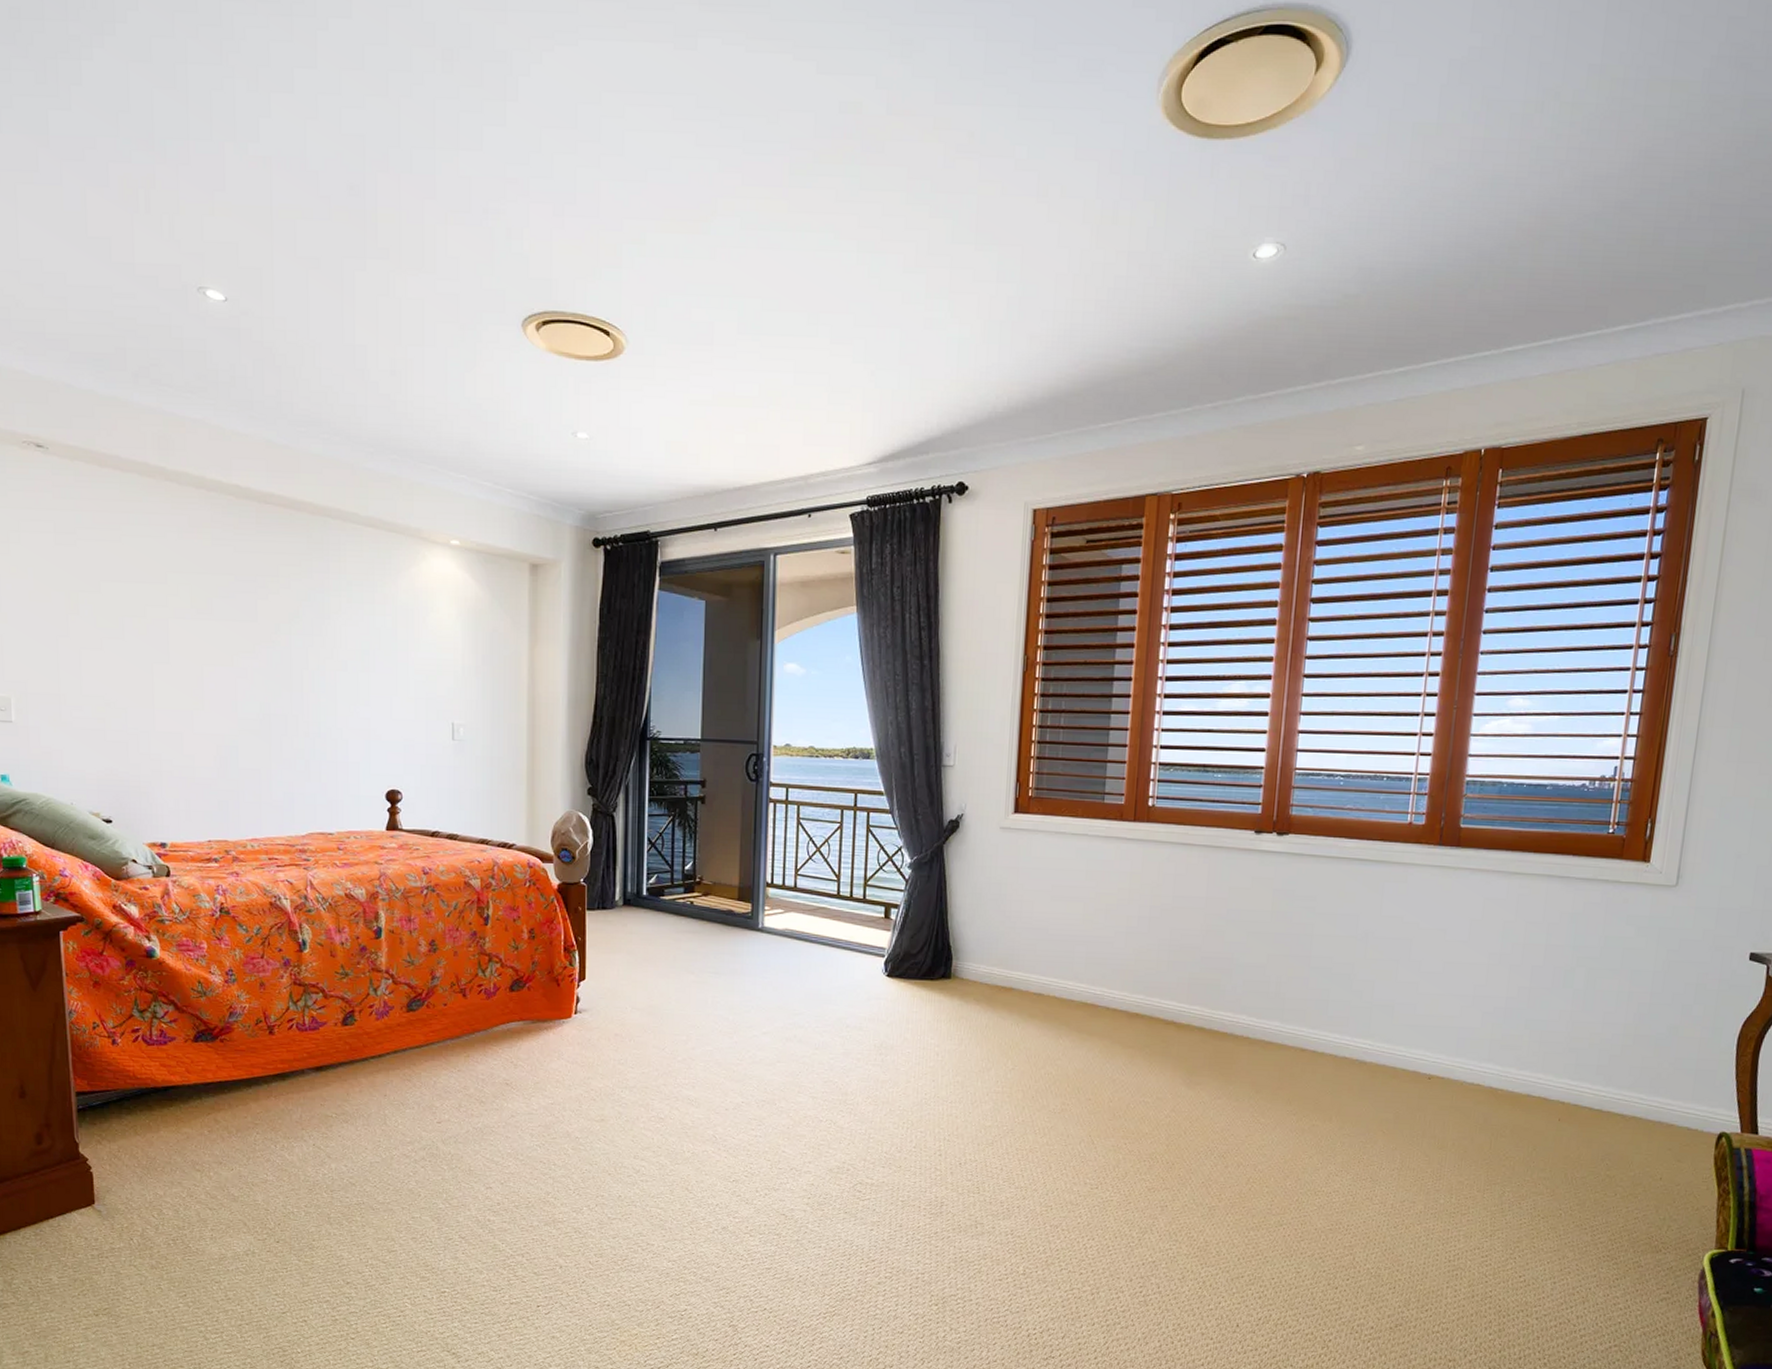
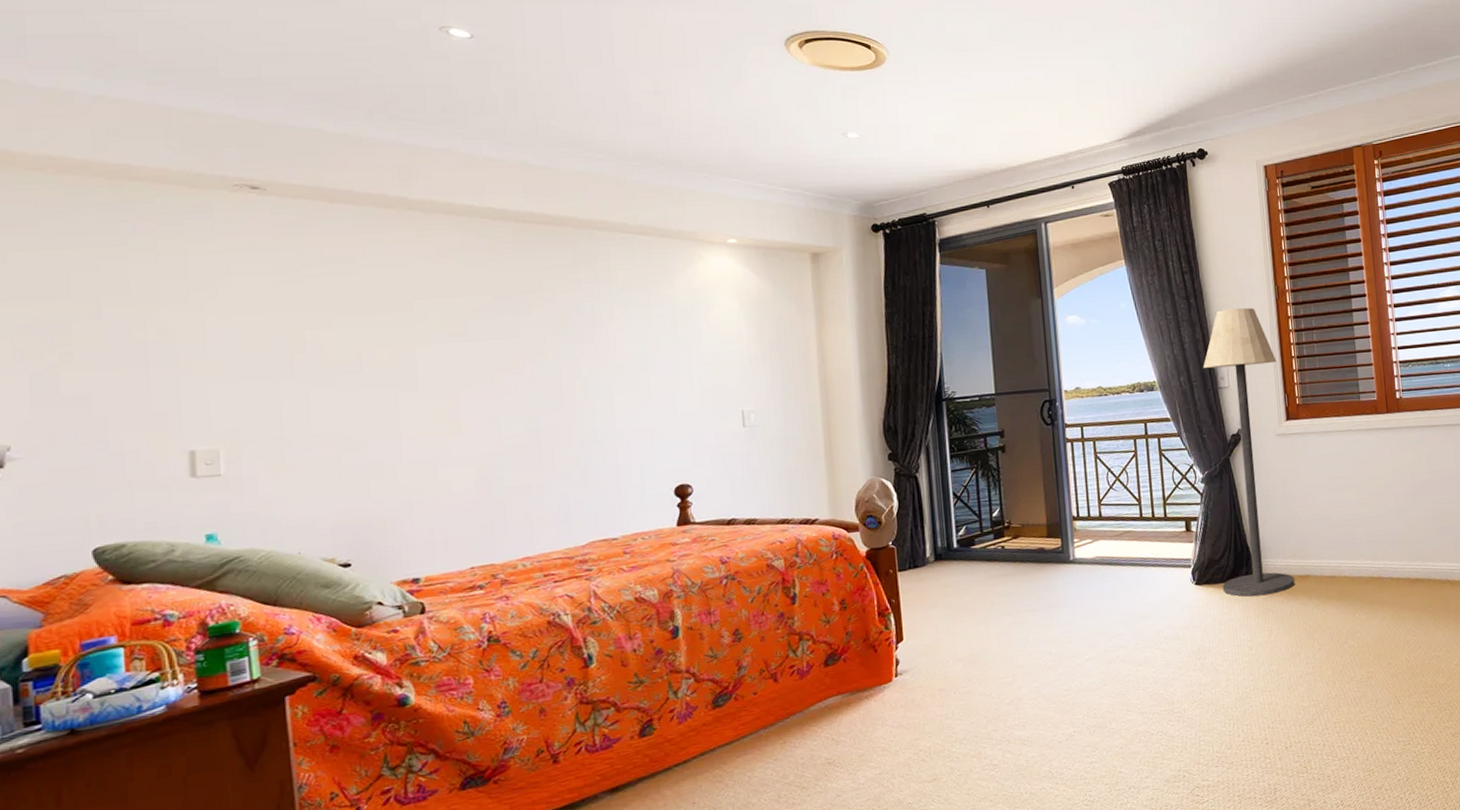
floor lamp: none [915,677,1013,1002] -> present [1203,308,1294,597]

